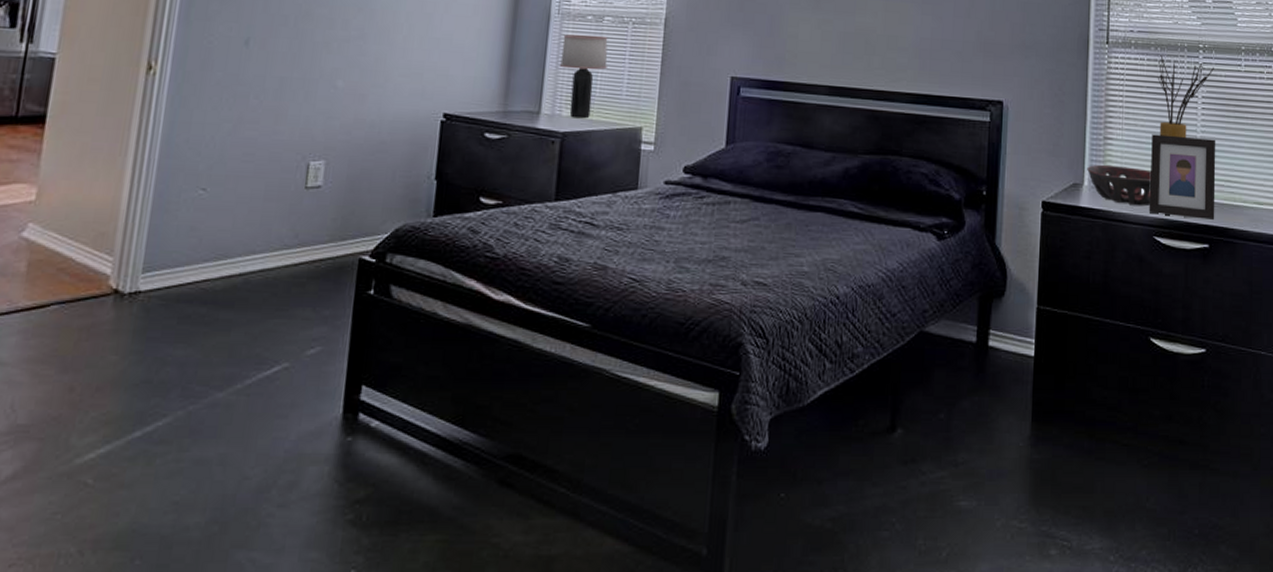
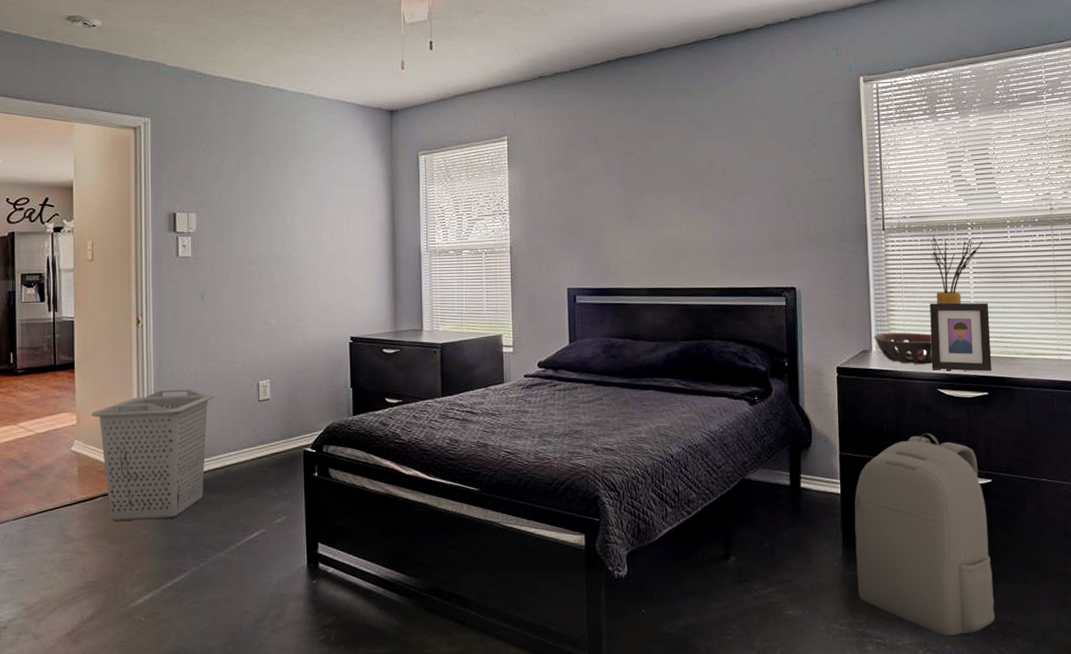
laundry basket: none [58,162,244,342] -> present [90,389,214,521]
table lamp: present [559,34,608,119] -> none [432,265,469,332]
backpack: none [1045,289,1199,539] -> present [854,433,995,635]

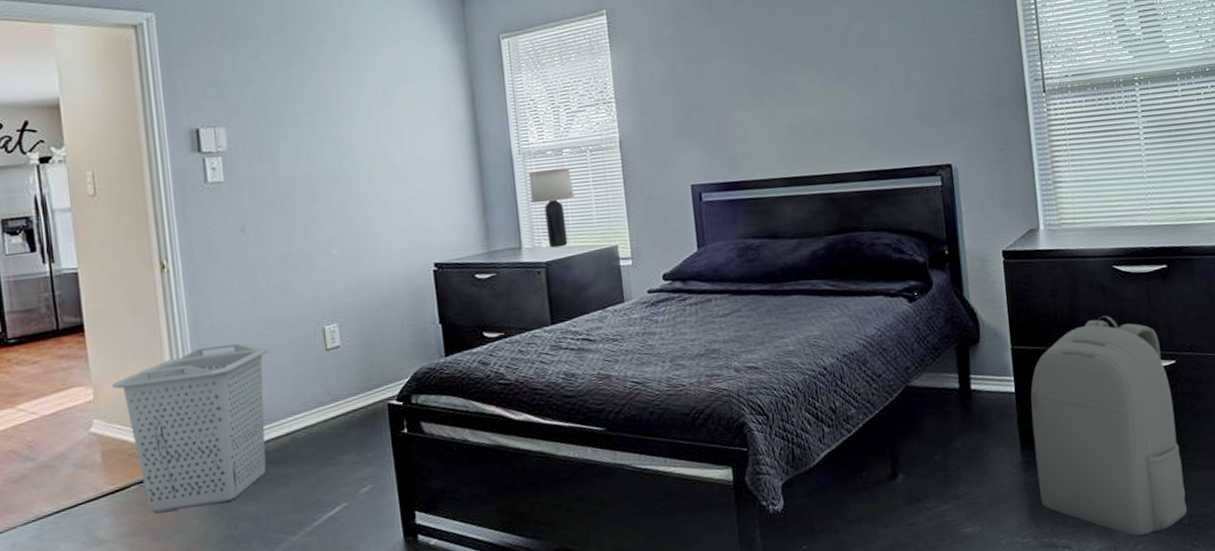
table lamp: none [432,265,469,332] -> present [528,167,574,248]
decorative bowl: present [874,332,933,364] -> none [1041,205,1106,241]
picture frame: present [929,302,992,372] -> none [1099,165,1170,245]
vase: present [930,235,982,304] -> none [1096,94,1152,171]

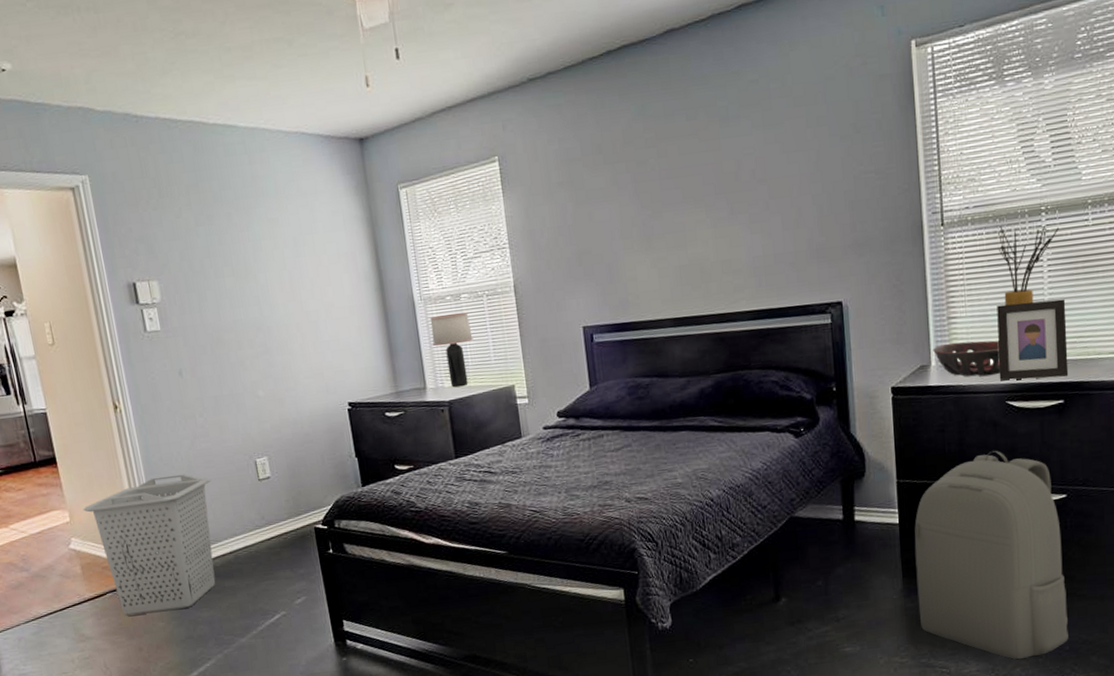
decorative bowl: none [1041,205,1106,241] -> present [933,340,1000,377]
vase: none [1096,94,1152,171] -> present [998,225,1059,306]
picture frame: none [1099,165,1170,245] -> present [997,299,1069,381]

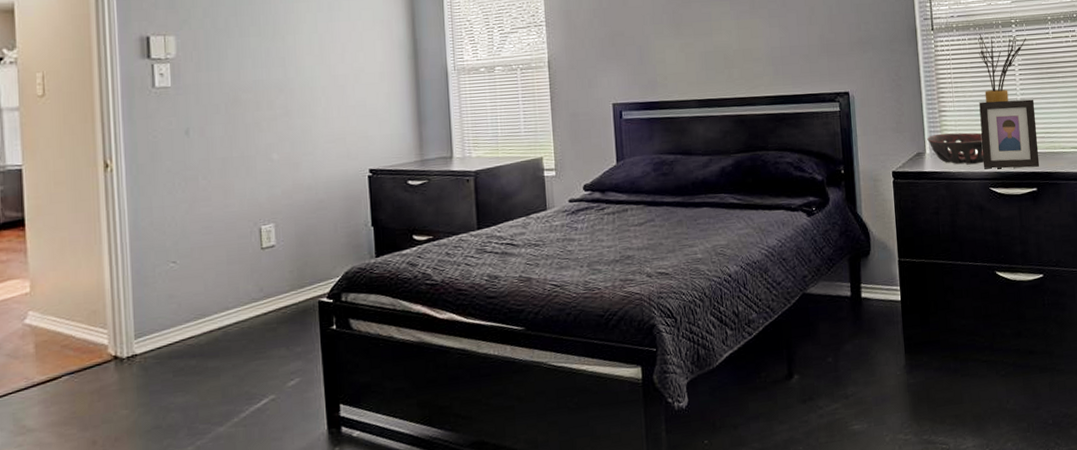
laundry basket: present [83,474,216,616] -> none [48,240,207,403]
table lamp: present [429,311,473,388] -> none [462,83,504,158]
backpack: present [914,451,1068,659] -> none [914,233,1051,434]

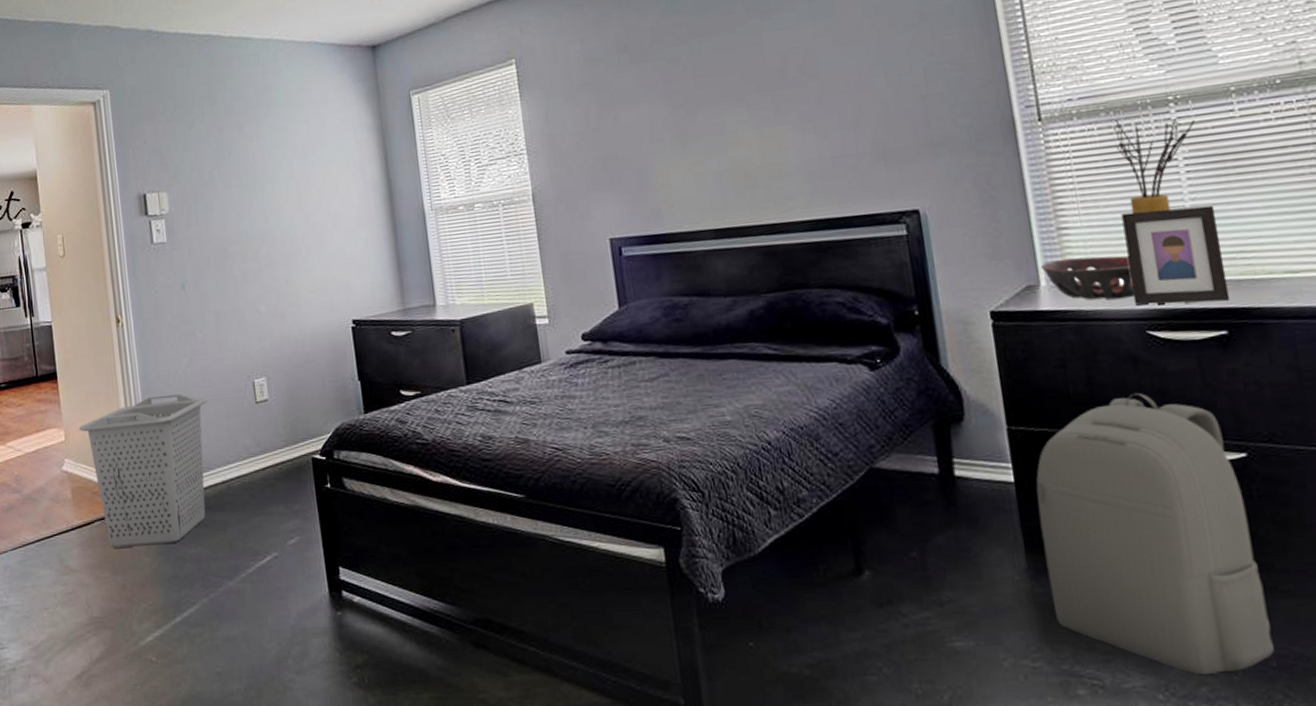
laundry basket: none [48,240,207,403] -> present [78,393,207,548]
backpack: none [914,233,1051,434] -> present [1035,393,1274,674]

